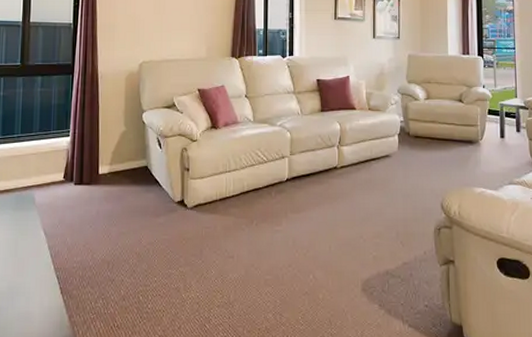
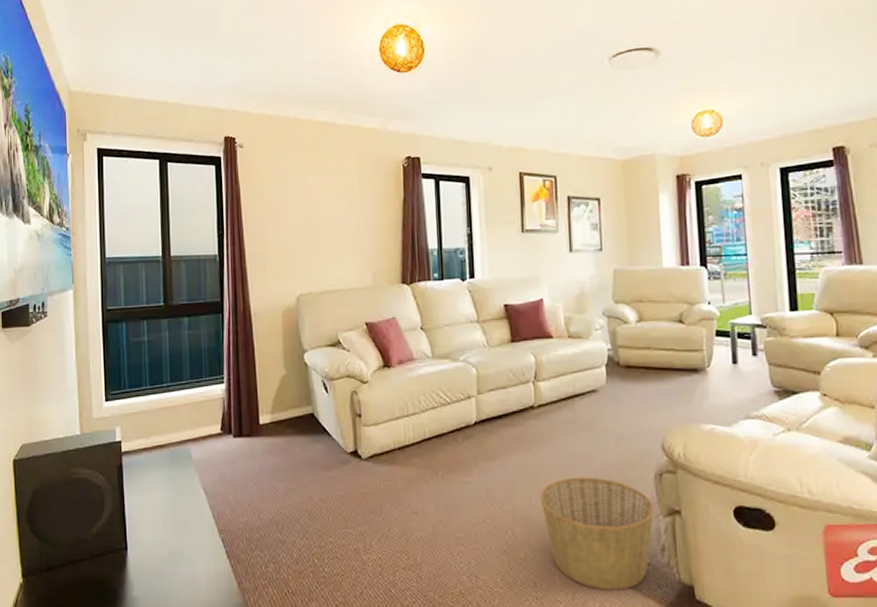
basket: none [338,229,433,328] -> present [540,477,655,590]

